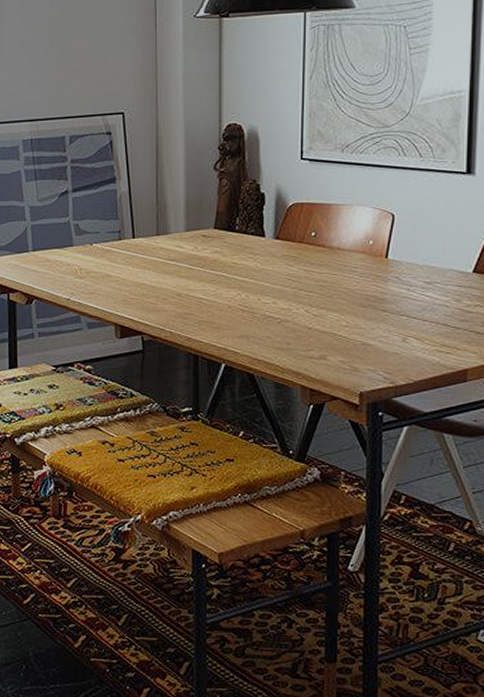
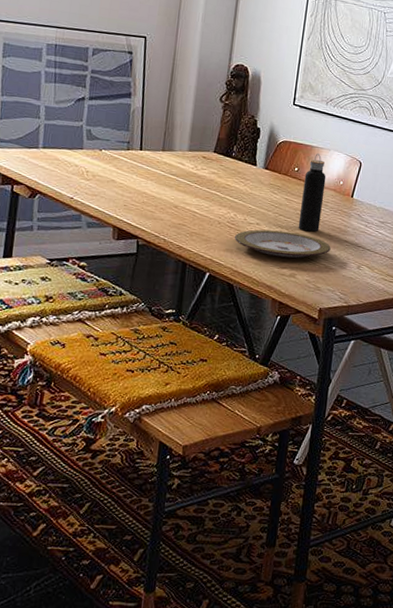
plate: none [250,307,366,338] -> present [235,229,331,259]
water bottle: none [323,212,351,305] -> present [298,153,326,232]

